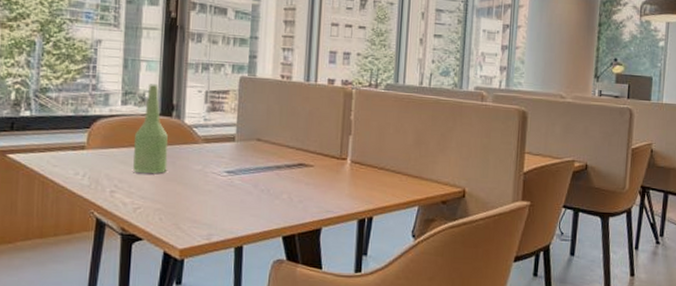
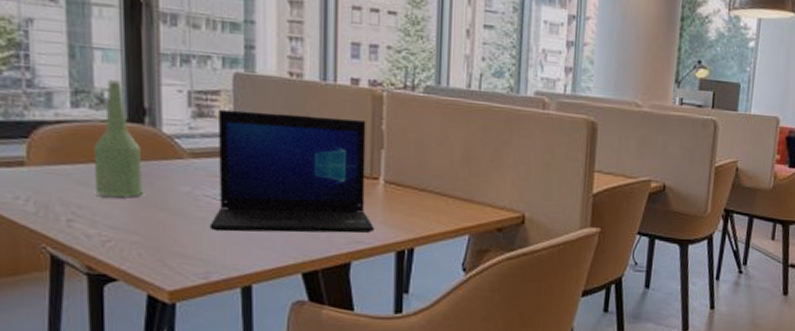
laptop: none [214,104,341,204] -> present [209,109,374,233]

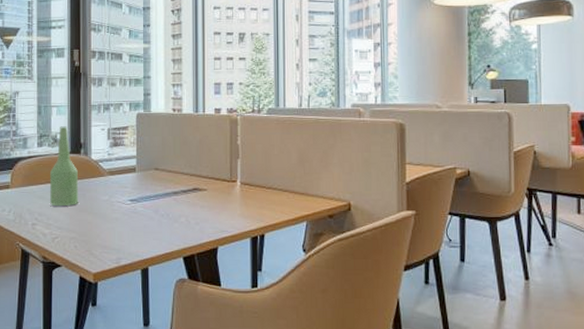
laptop: present [209,109,374,233] -> none [120,138,234,228]

